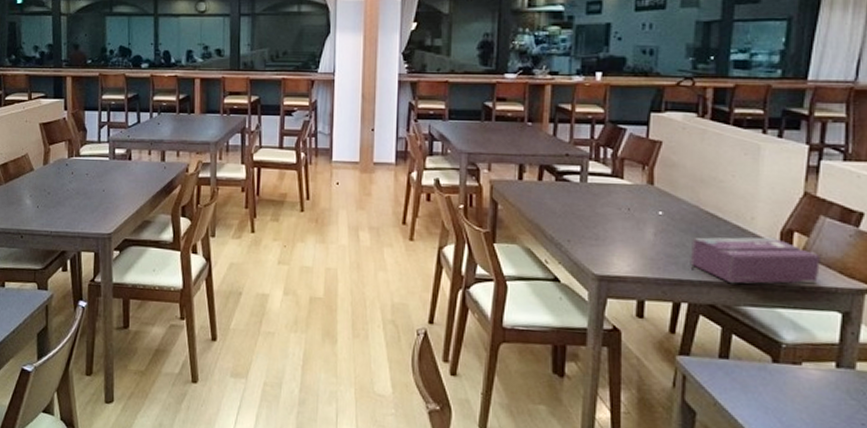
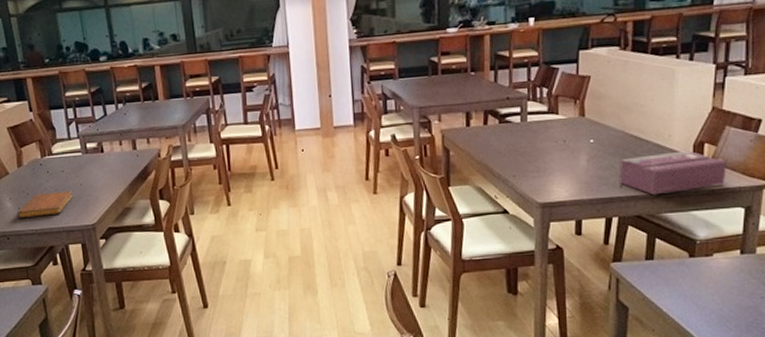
notebook: none [34,194,94,219] -> present [17,190,74,218]

